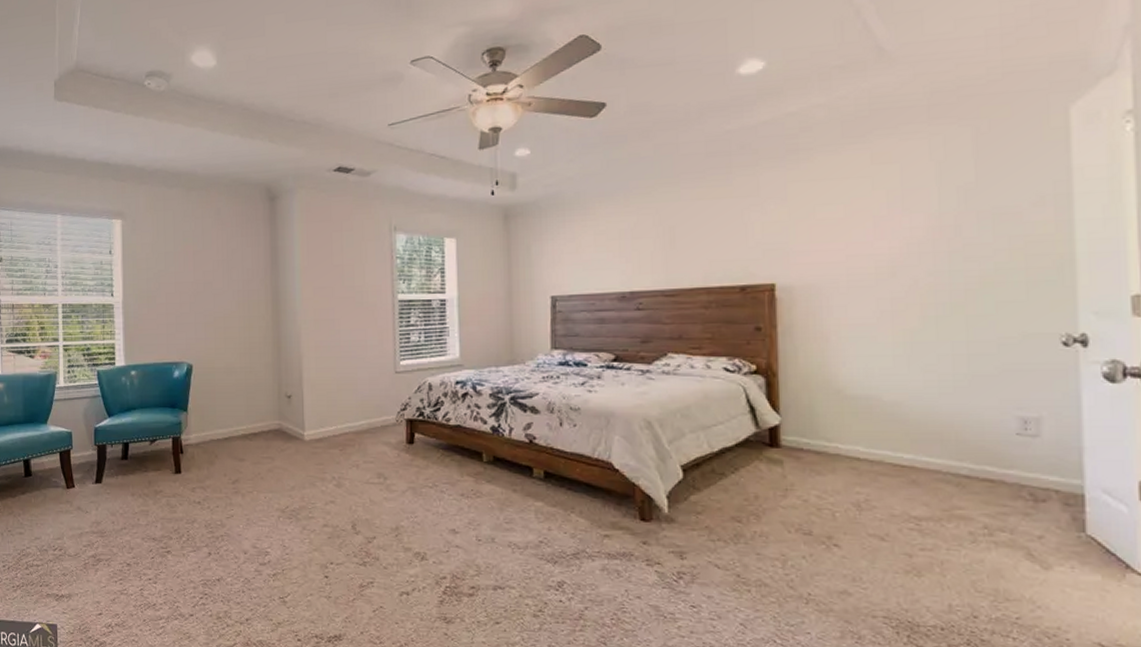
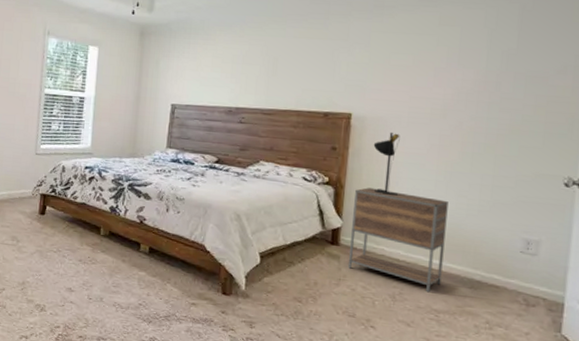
nightstand: none [792,372,918,496] -> present [348,187,449,293]
table lamp: none [807,301,848,379] -> present [373,131,400,196]

